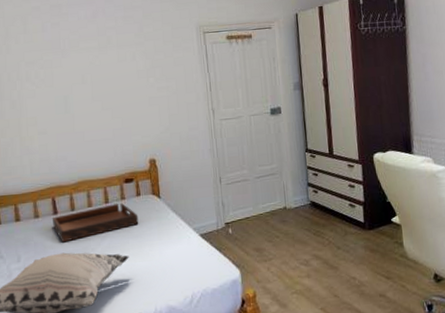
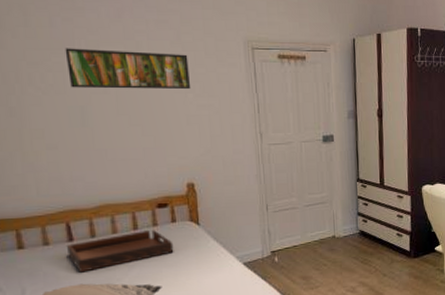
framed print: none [53,43,152,81] -> present [65,48,191,90]

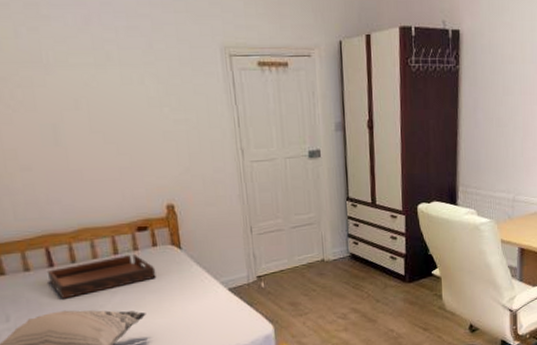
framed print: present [65,48,191,90] -> none [32,60,167,105]

